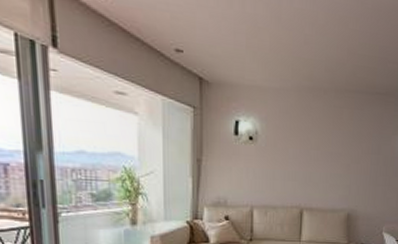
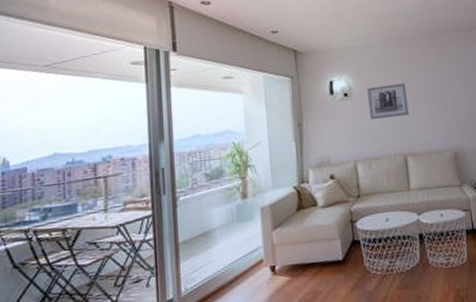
wall art: none [273,135,313,171] -> present [367,83,409,120]

